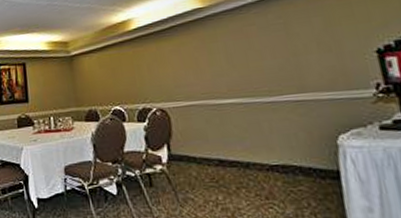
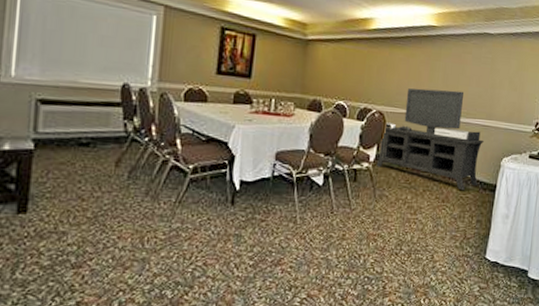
media console: none [167,68,312,182] -> present [376,88,485,190]

